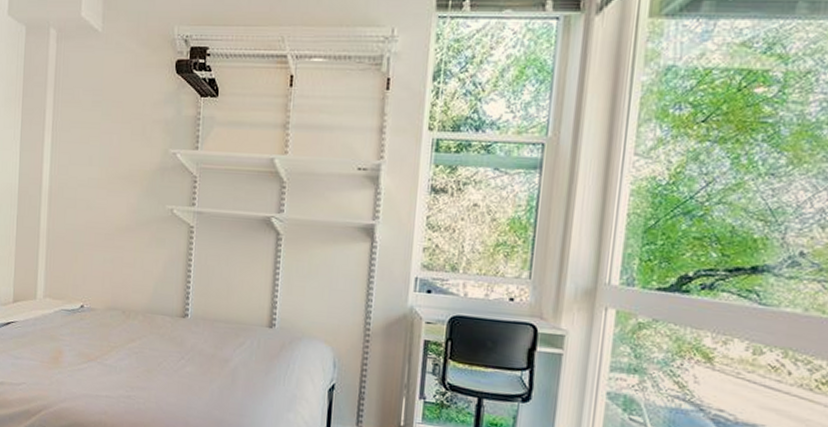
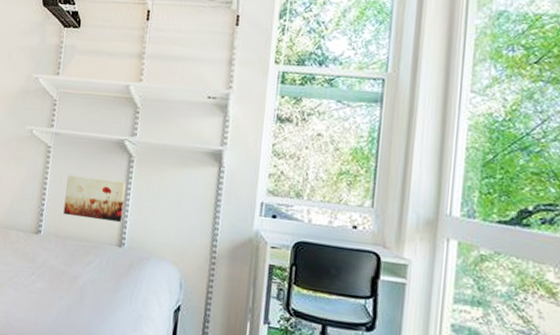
wall art: none [210,256,275,304] -> present [63,175,126,223]

